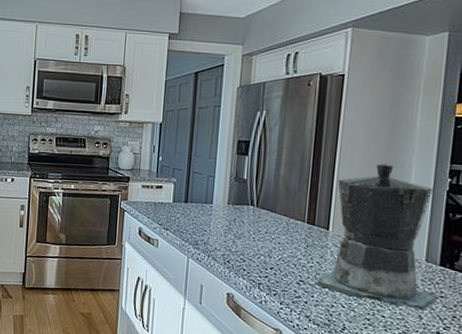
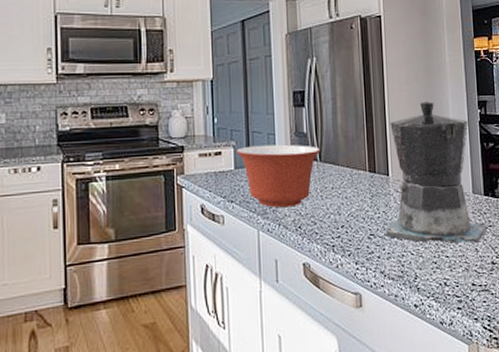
mixing bowl: none [176,184,258,243] -> present [236,144,320,208]

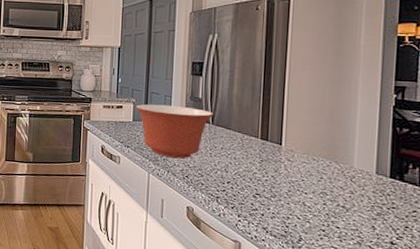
coffee maker: present [386,101,487,243] -> none [273,81,390,221]

